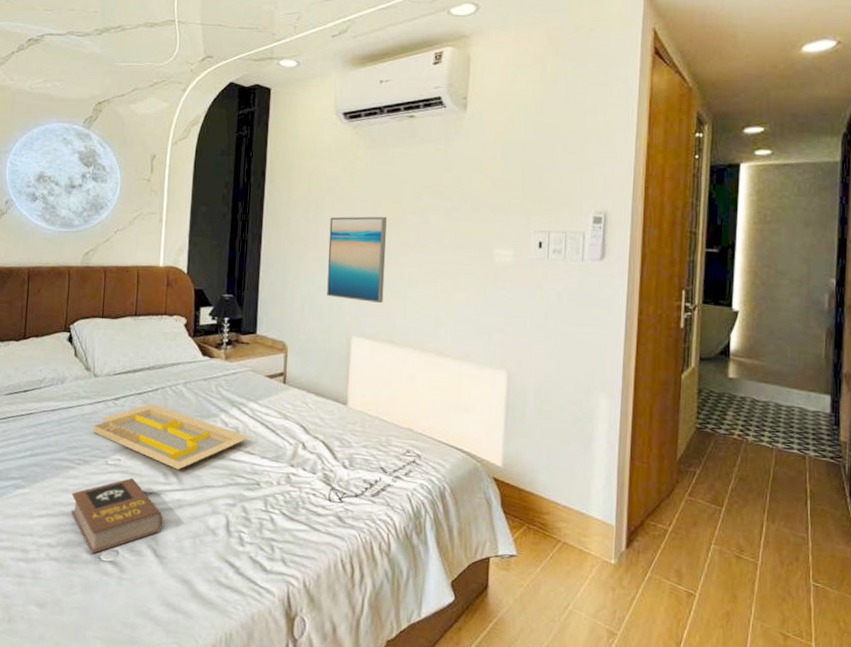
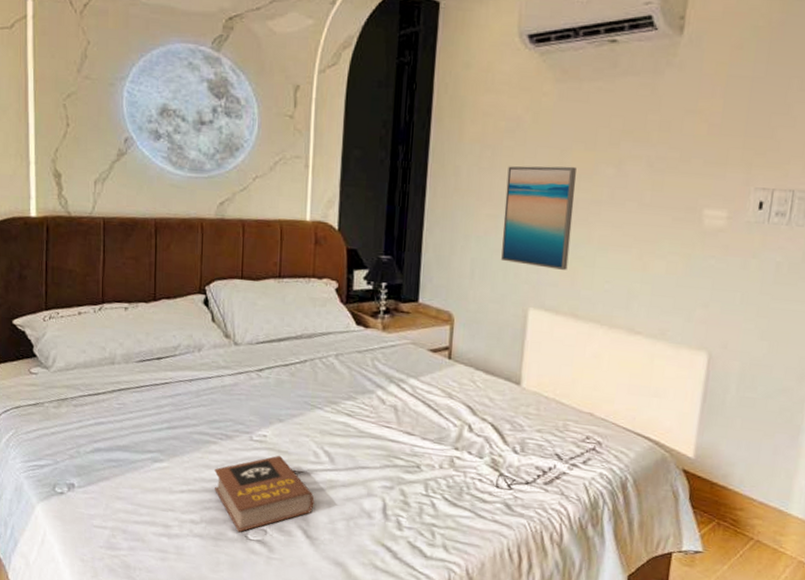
serving tray: present [93,403,249,470] -> none [235,376,409,449]

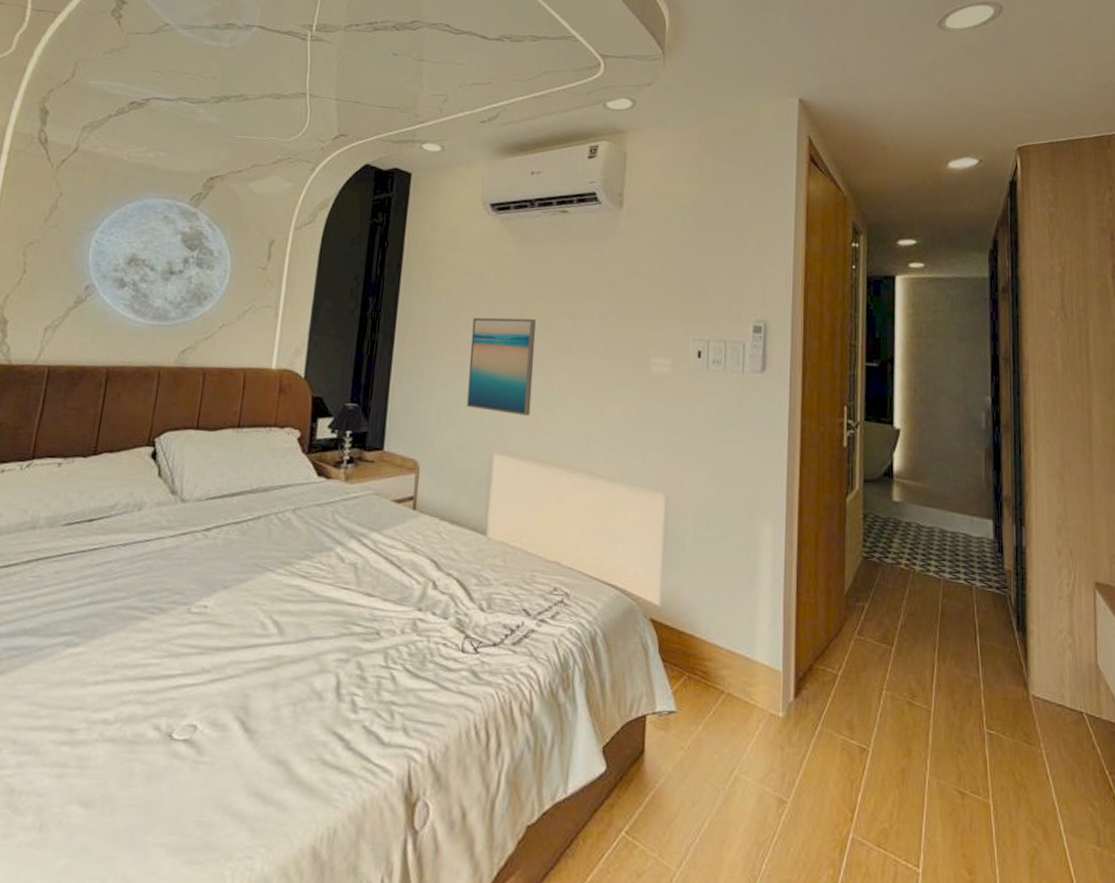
book: present [214,455,315,533] -> none [138,629,258,732]

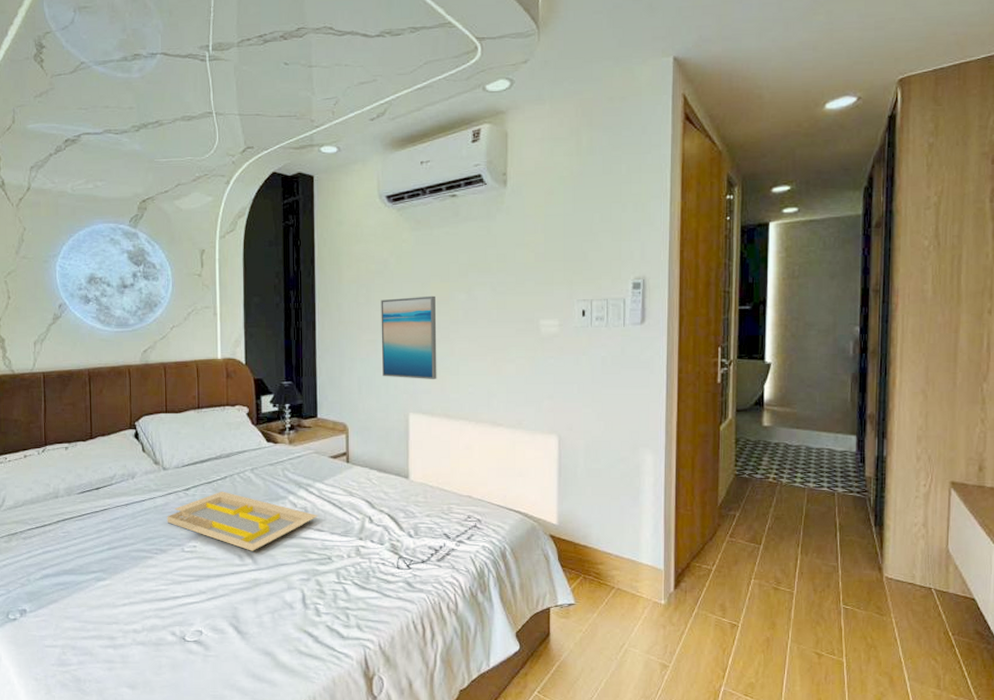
serving tray: none [174,534,370,618] -> present [167,491,318,551]

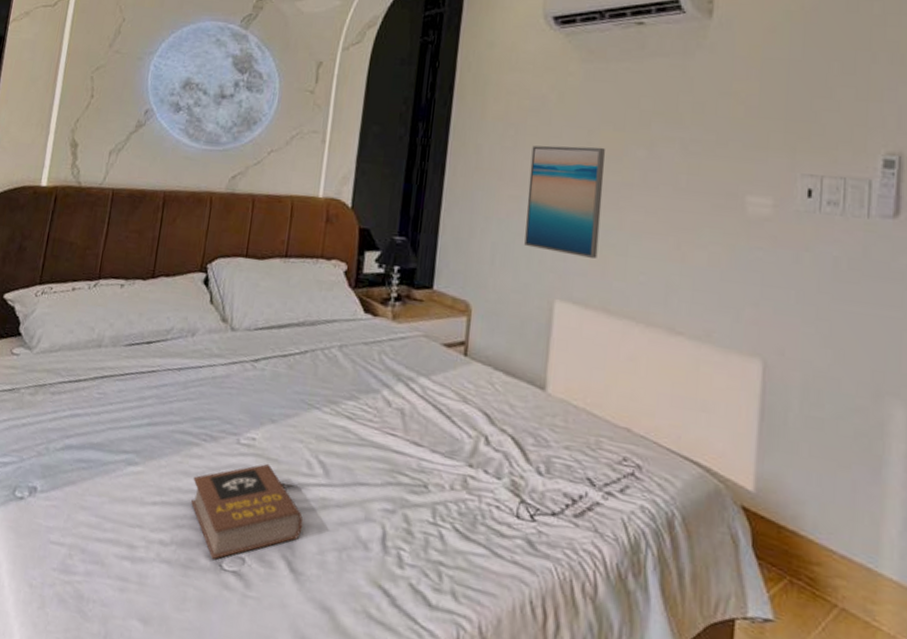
book: none [152,562,242,636] -> present [191,463,304,560]
serving tray: present [167,491,318,551] -> none [224,369,418,459]

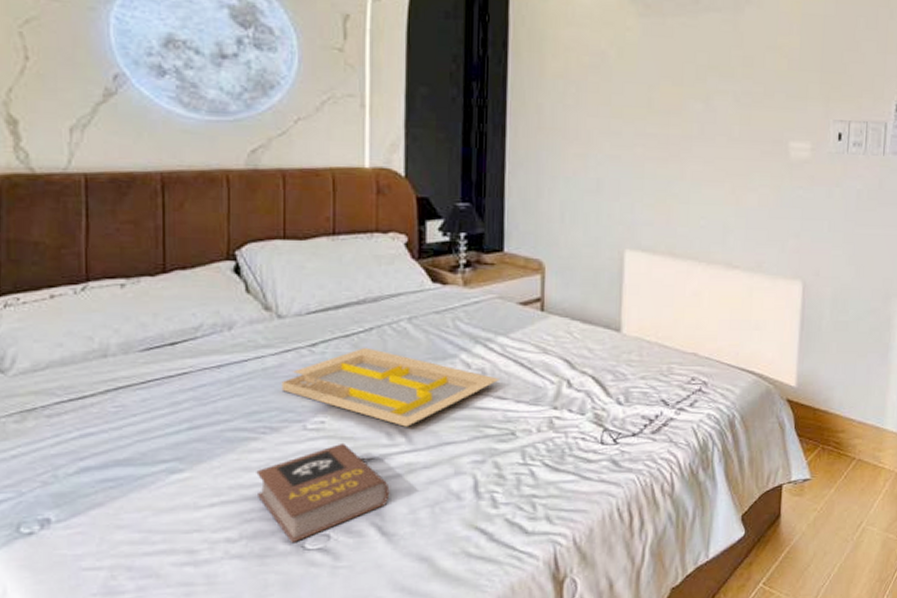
serving tray: none [224,369,418,459] -> present [281,347,500,427]
wall art: present [524,145,605,259] -> none [592,102,666,208]

